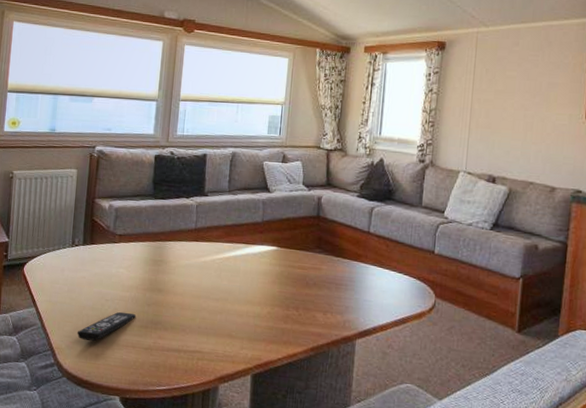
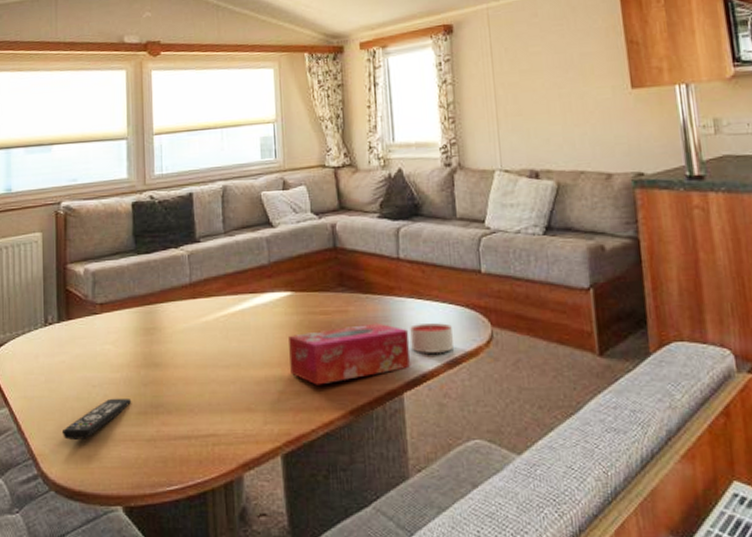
tissue box: none [268,281,368,325] -> present [289,322,411,385]
candle: none [368,287,404,313] -> present [410,323,455,353]

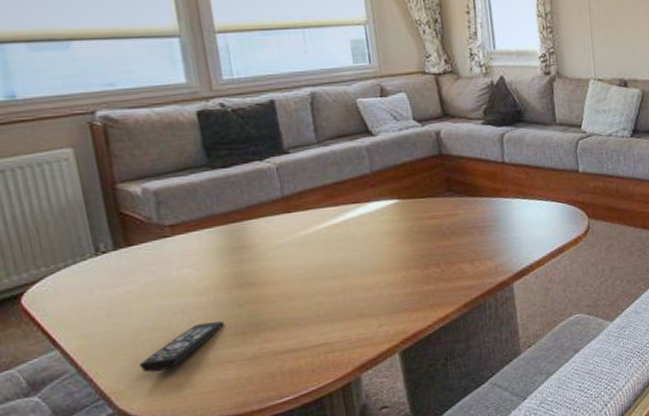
tissue box: present [289,322,411,385] -> none [398,223,518,285]
candle: present [410,323,455,353] -> none [517,219,557,247]

